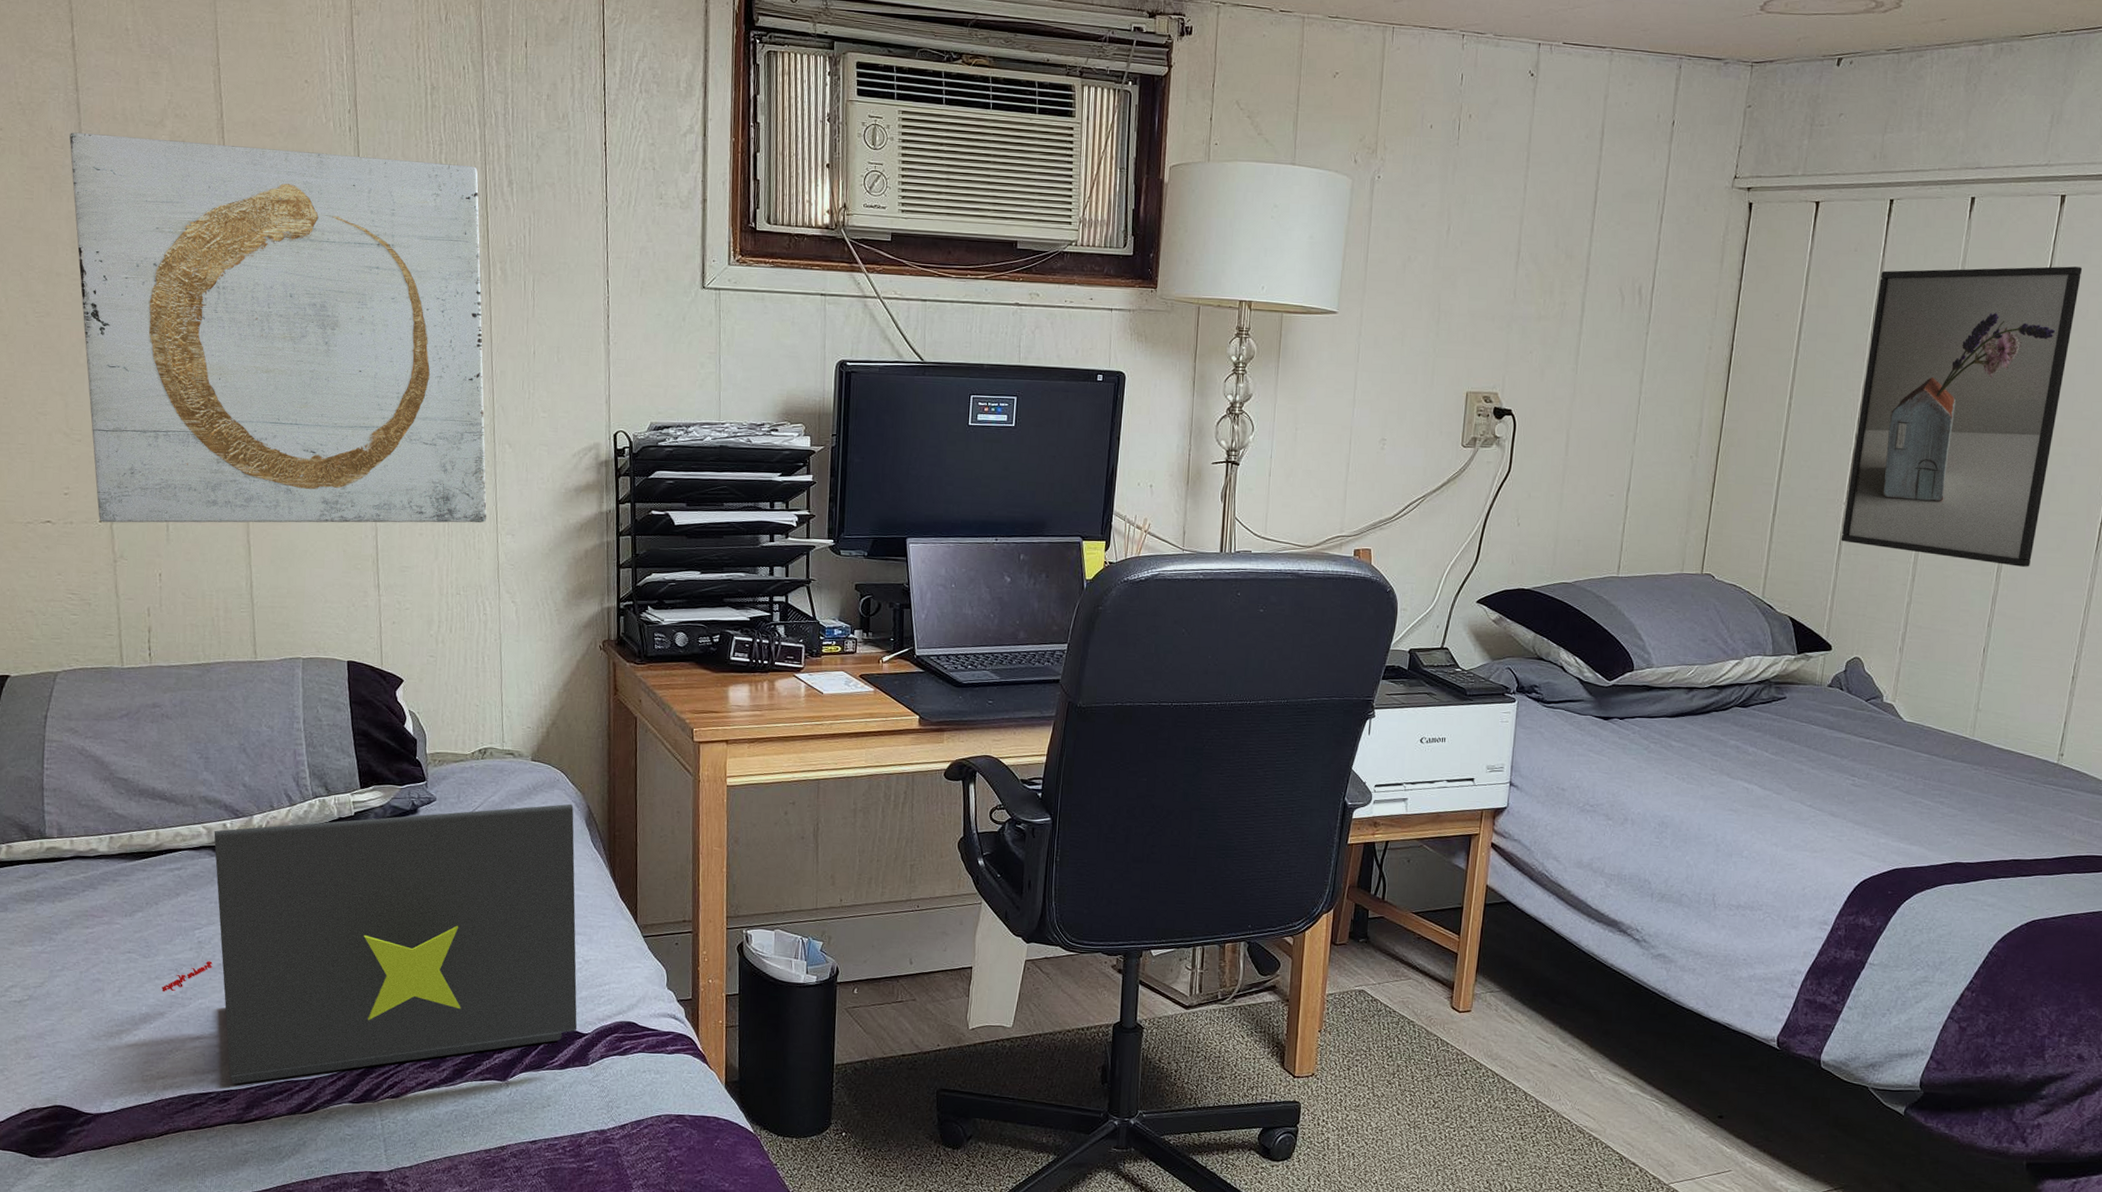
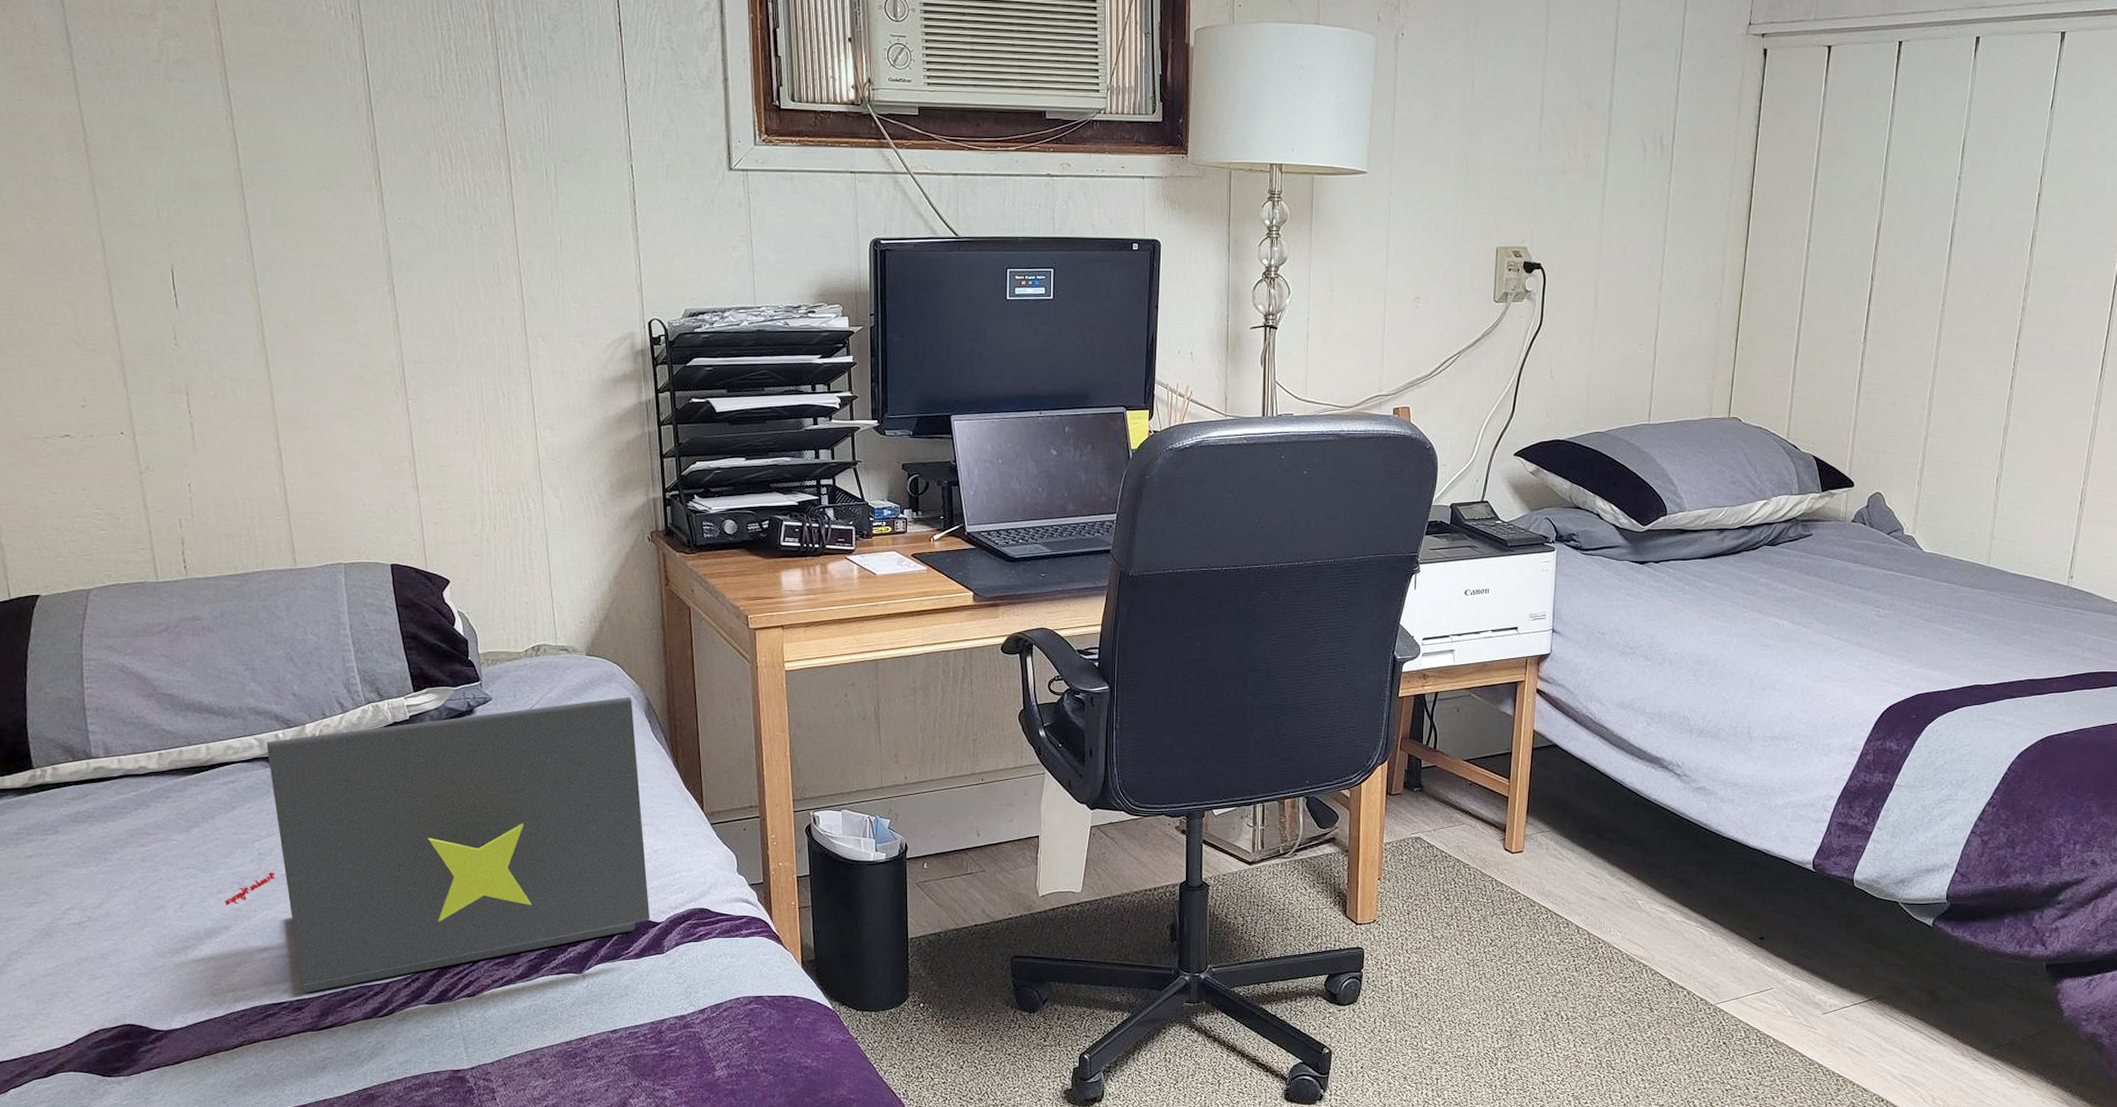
wall art: present [69,132,487,523] -> none [56,28,524,434]
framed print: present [1841,266,2083,567] -> none [1860,102,2083,398]

